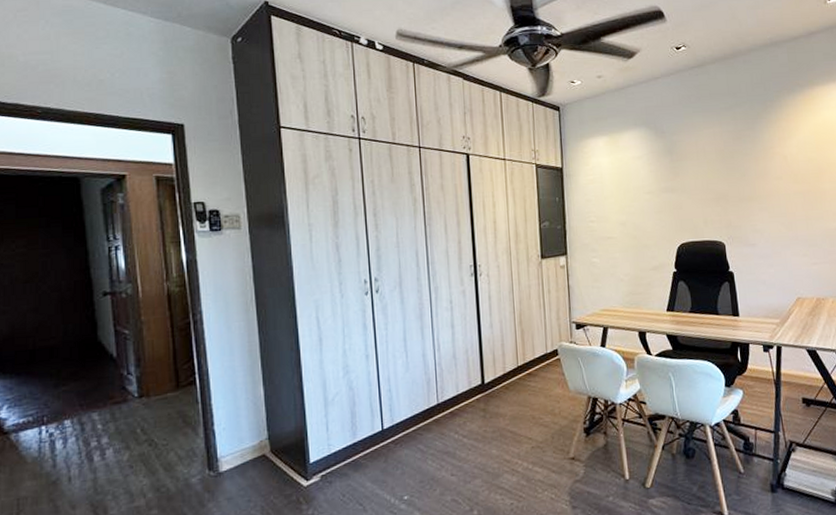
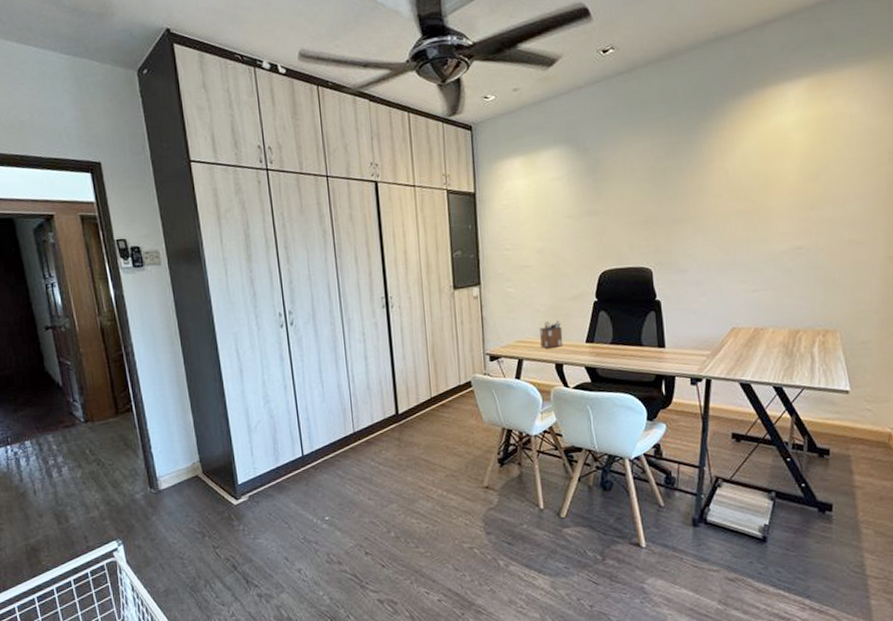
desk organizer: none [623,289,646,318] -> present [540,320,563,349]

